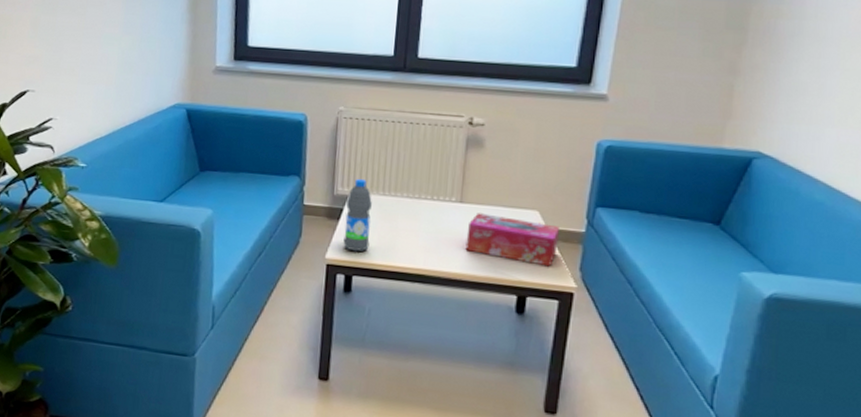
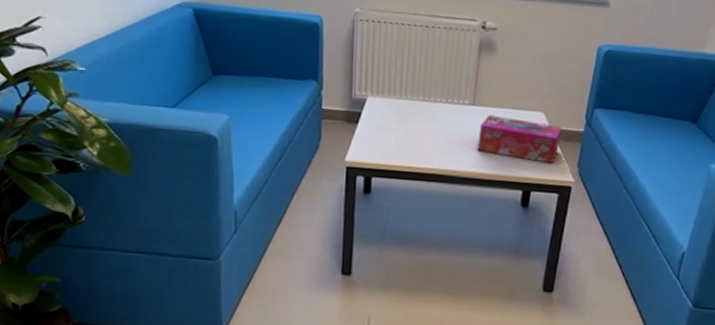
water bottle: present [343,178,372,252] -> none [362,82,389,155]

